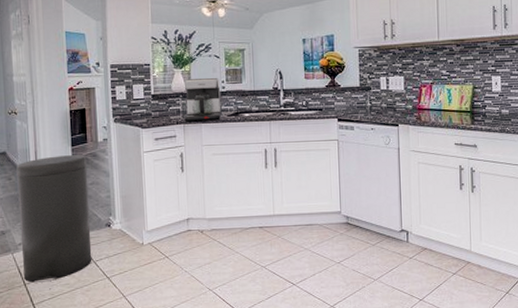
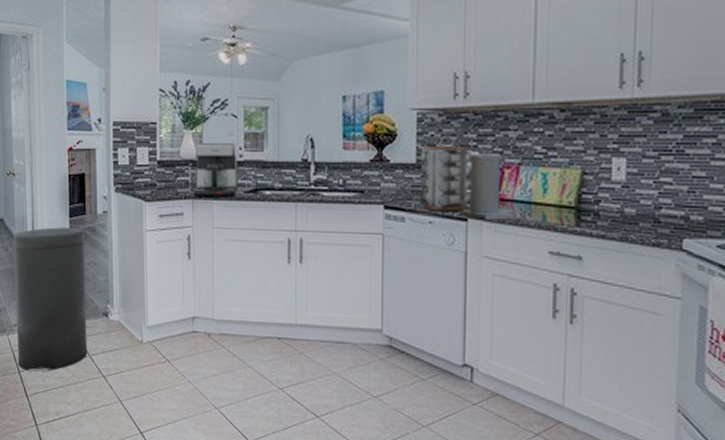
spice rack: none [363,65,401,121] -> present [419,134,473,212]
paper towel: none [394,77,432,124] -> present [461,154,516,221]

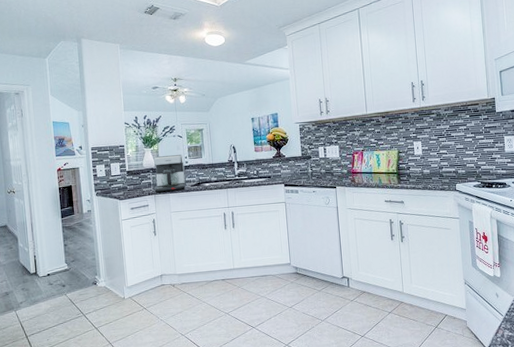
pedal bin: present [13,227,88,373] -> none [16,225,82,336]
spice rack: present [419,134,473,212] -> none [304,137,338,185]
paper towel: present [461,154,516,221] -> none [332,146,364,186]

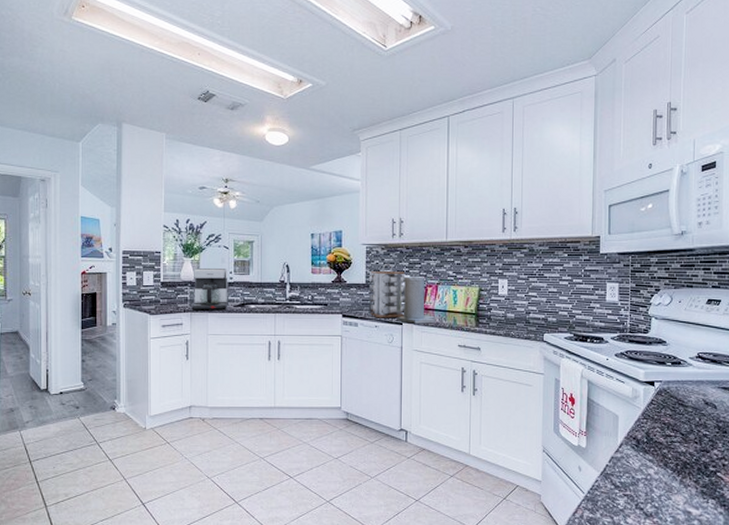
spice rack: none [304,137,338,185] -> present [368,263,406,319]
paper towel: none [332,146,364,186] -> present [398,277,436,324]

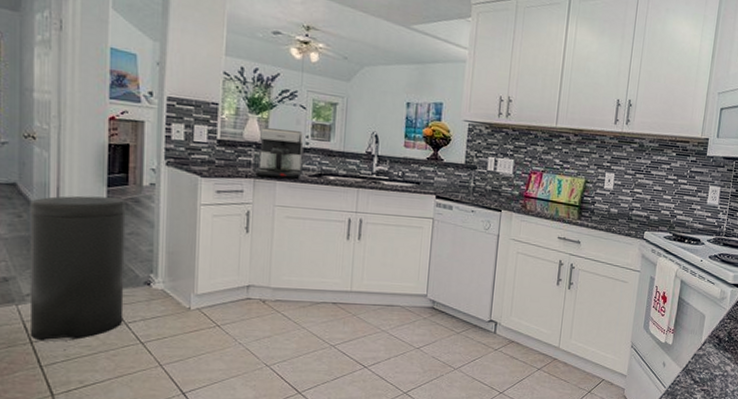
pedal bin: none [28,337,96,462] -> present [29,195,126,343]
spice rack: present [368,263,406,319] -> none [465,144,509,205]
paper towel: present [398,277,436,324] -> none [497,160,538,213]

